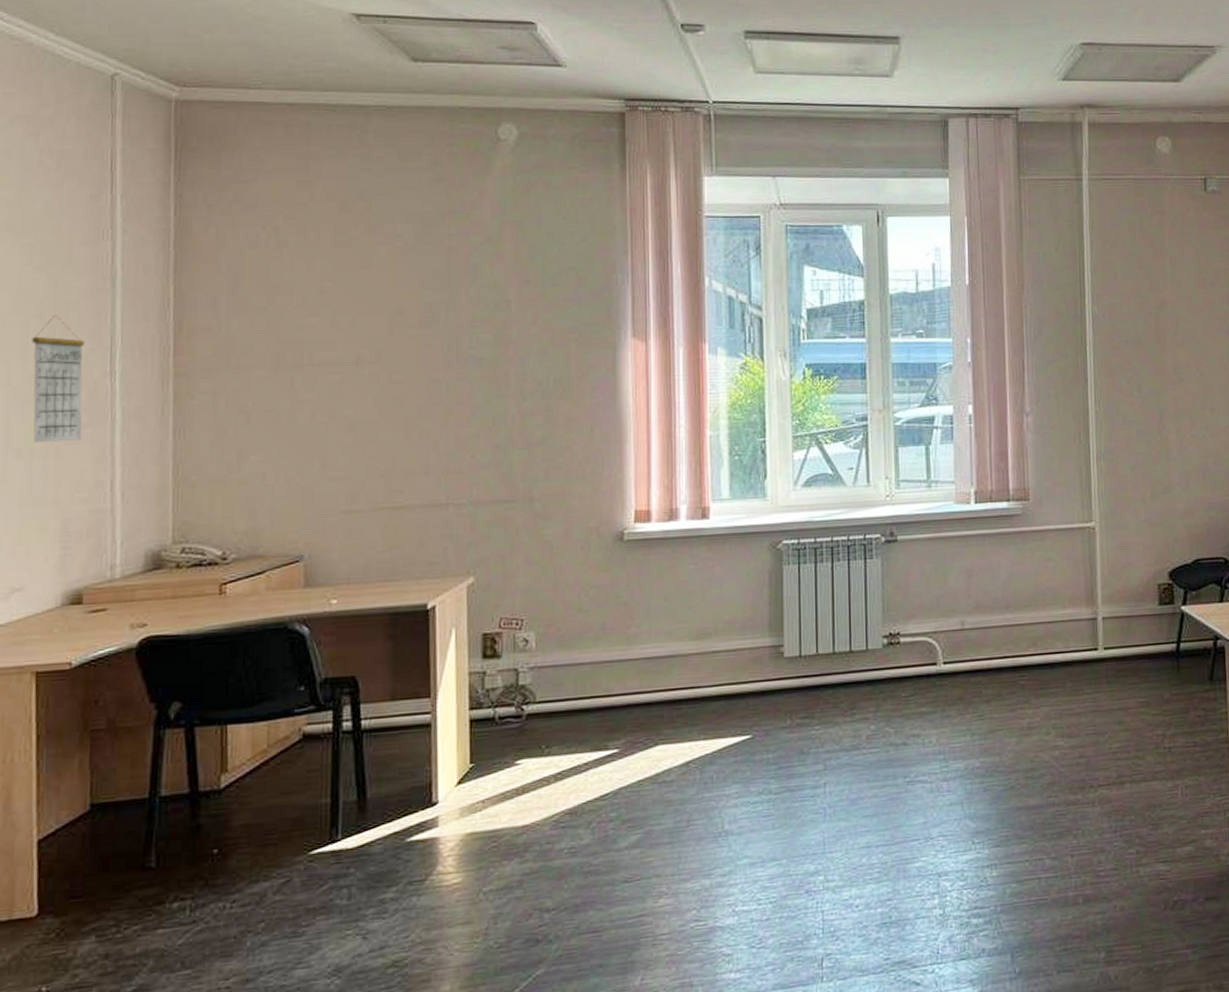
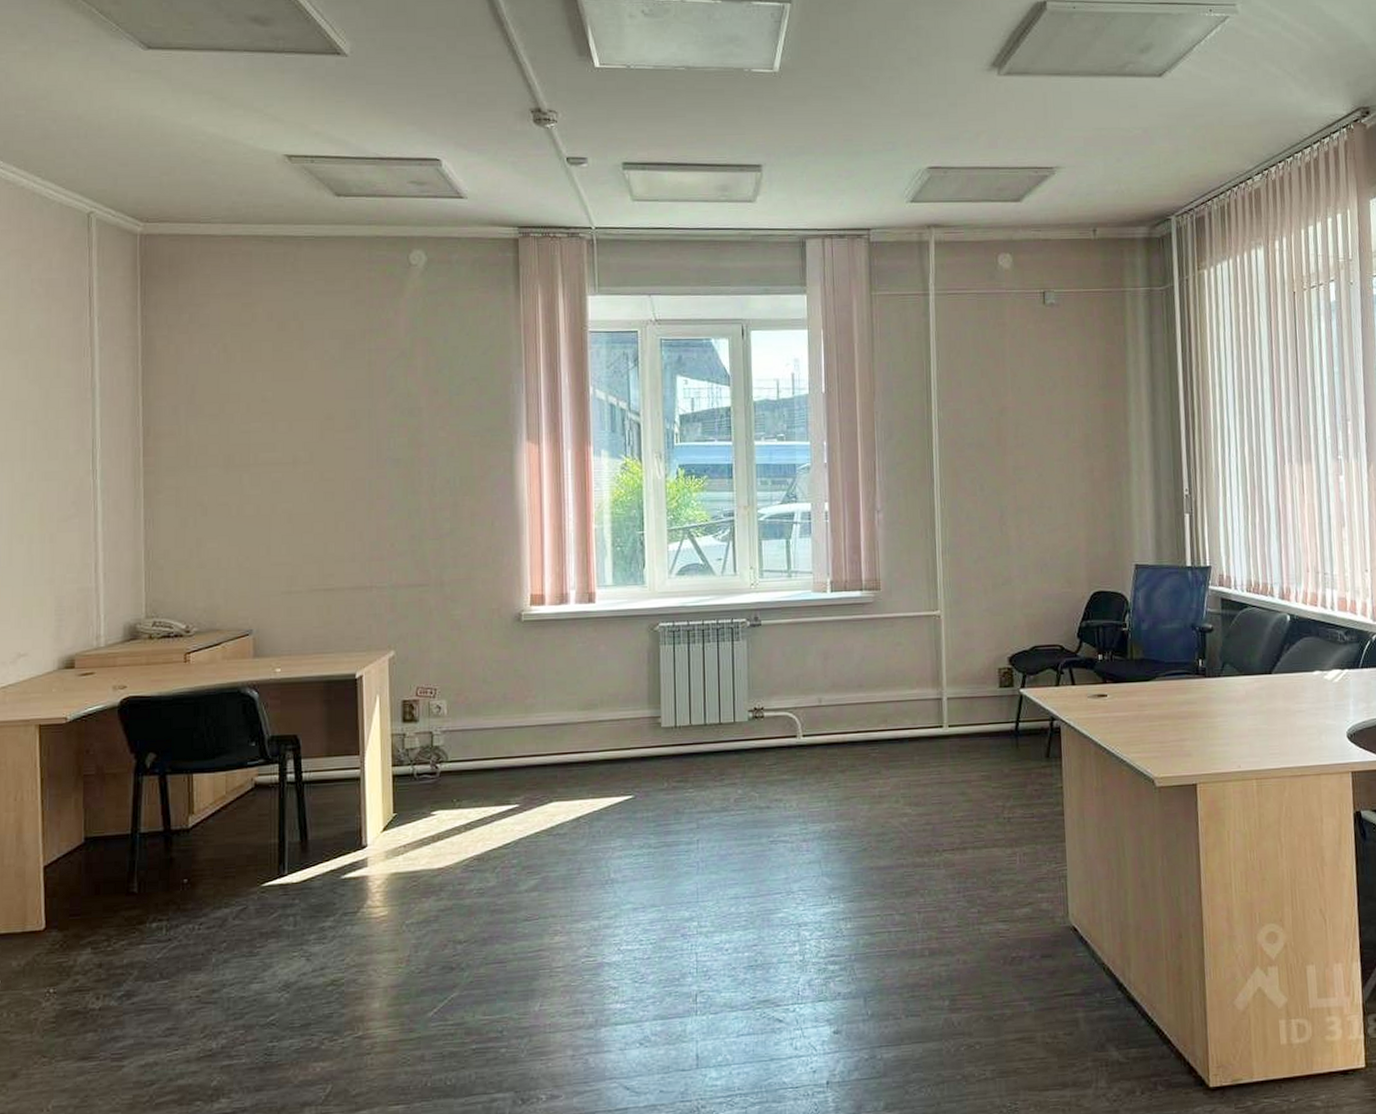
calendar: present [32,315,86,444] -> none [29,421,72,531]

